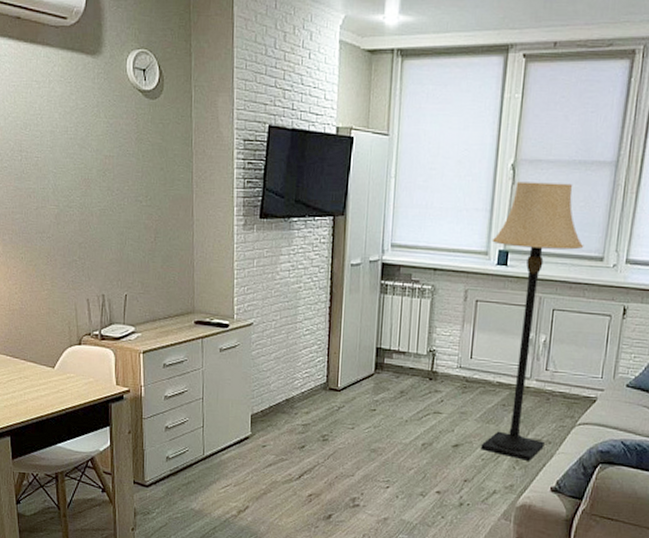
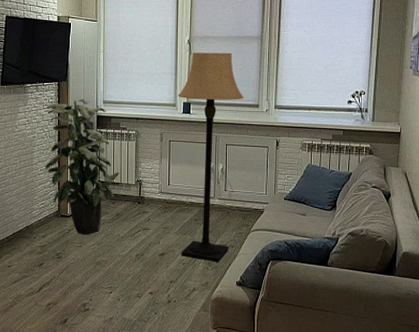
indoor plant: none [312,240,407,415] -> present [45,99,119,235]

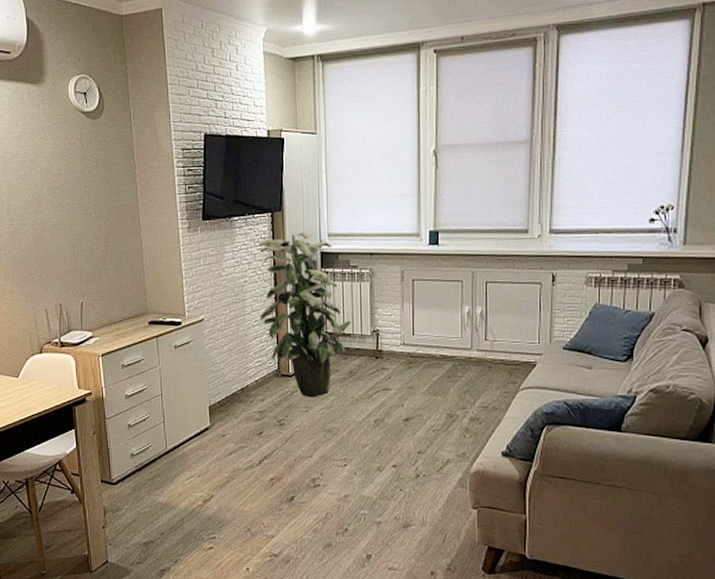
lamp: present [178,52,244,262] -> none [422,164,509,428]

